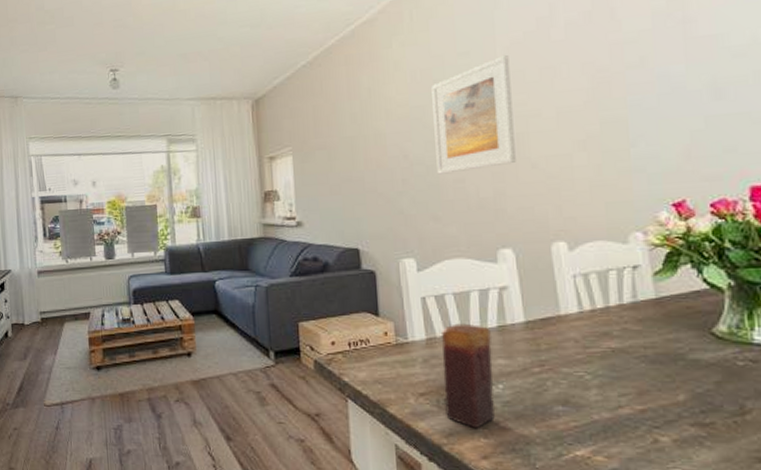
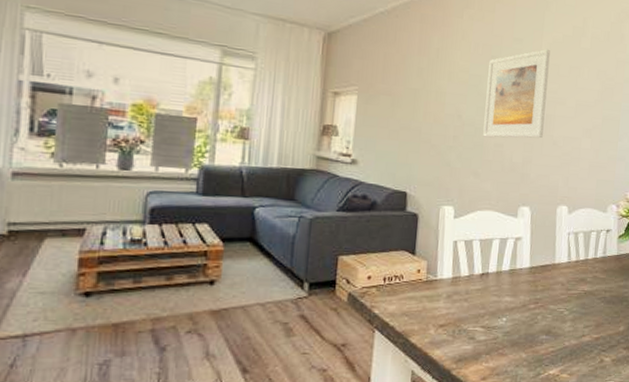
candle: present [440,323,495,428] -> none [458,265,504,354]

